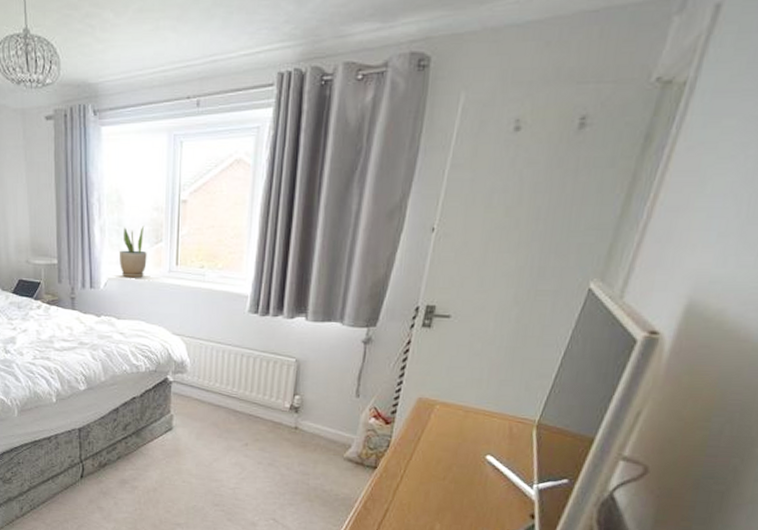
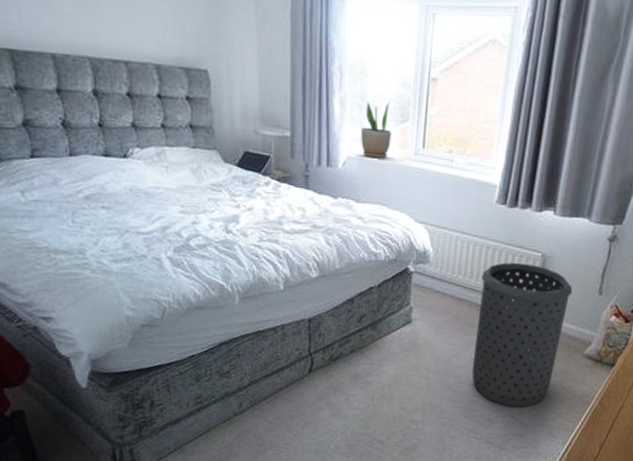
laundry basket: none [232,369,329,511] -> present [471,262,573,408]

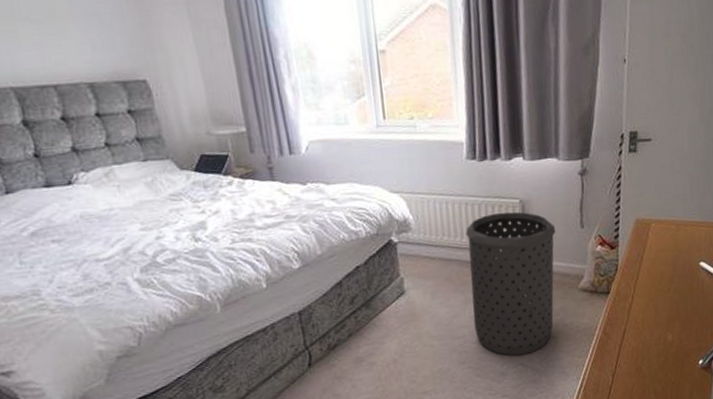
potted plant: present [361,102,392,159] -> none [318,81,351,139]

